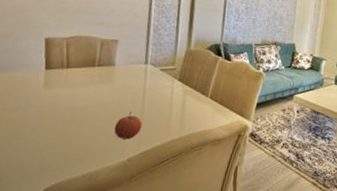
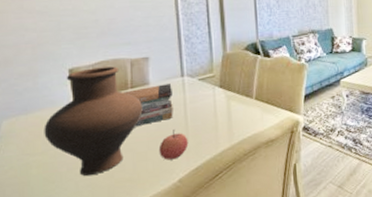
vase: none [15,41,106,139] -> present [44,66,143,176]
book stack: none [90,67,135,103] -> present [123,84,173,127]

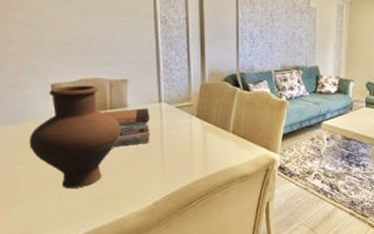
apple: present [158,130,189,160] -> none [135,154,164,183]

